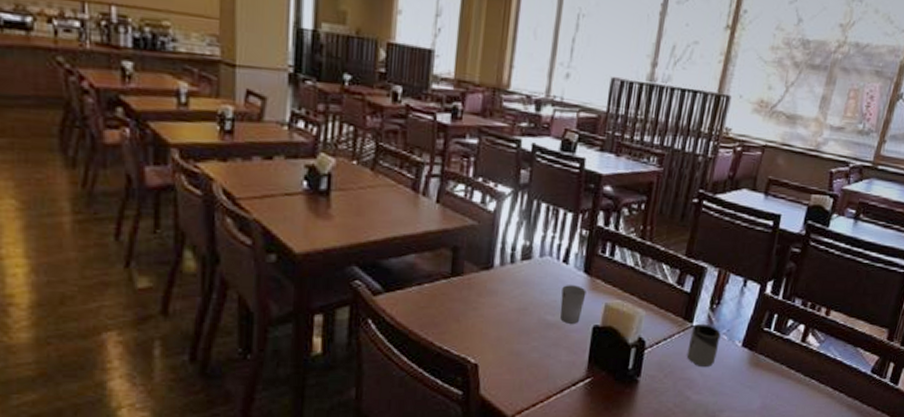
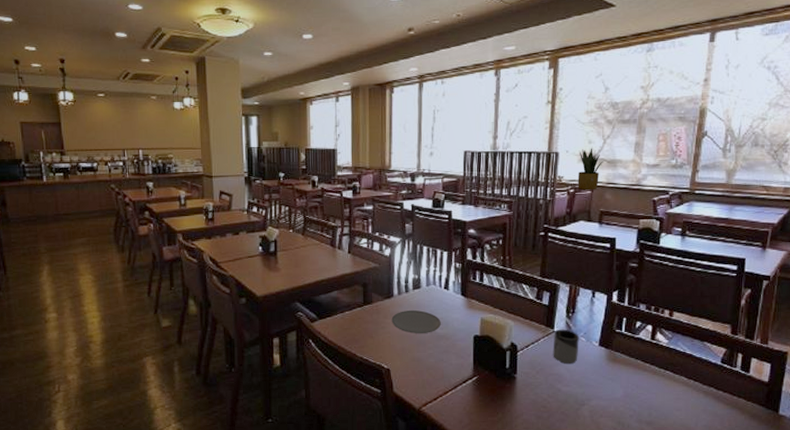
plate: none [487,288,553,320] -> present [391,310,441,333]
cup: present [560,285,586,324] -> none [446,305,465,335]
planter: none [746,96,783,151] -> present [578,148,604,190]

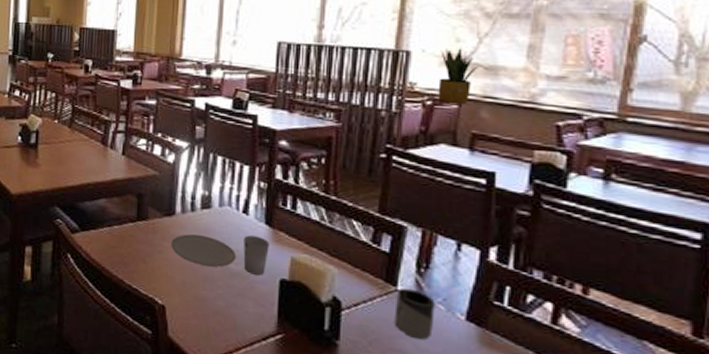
cup: none [446,305,465,335] -> present [243,235,270,276]

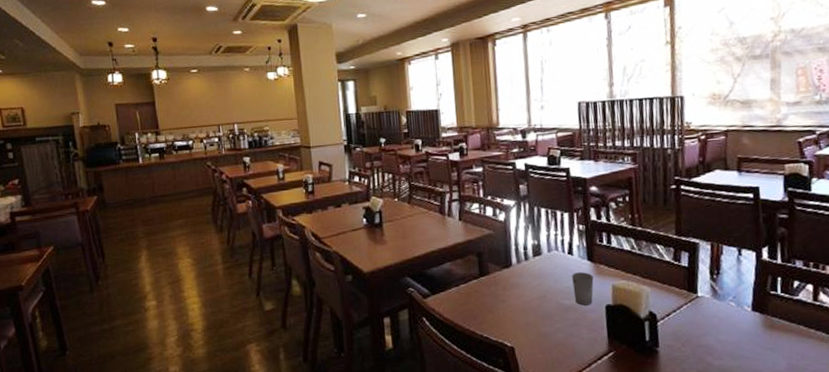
plate: present [171,234,236,268] -> none [511,280,568,306]
cup: present [394,287,435,340] -> none [697,293,729,333]
planter: present [438,48,480,105] -> none [706,88,737,136]

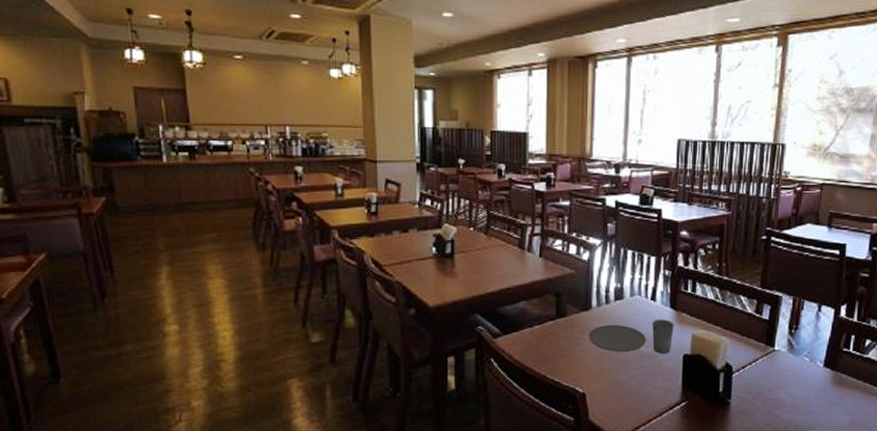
plate: none [511,280,568,306] -> present [588,325,646,352]

